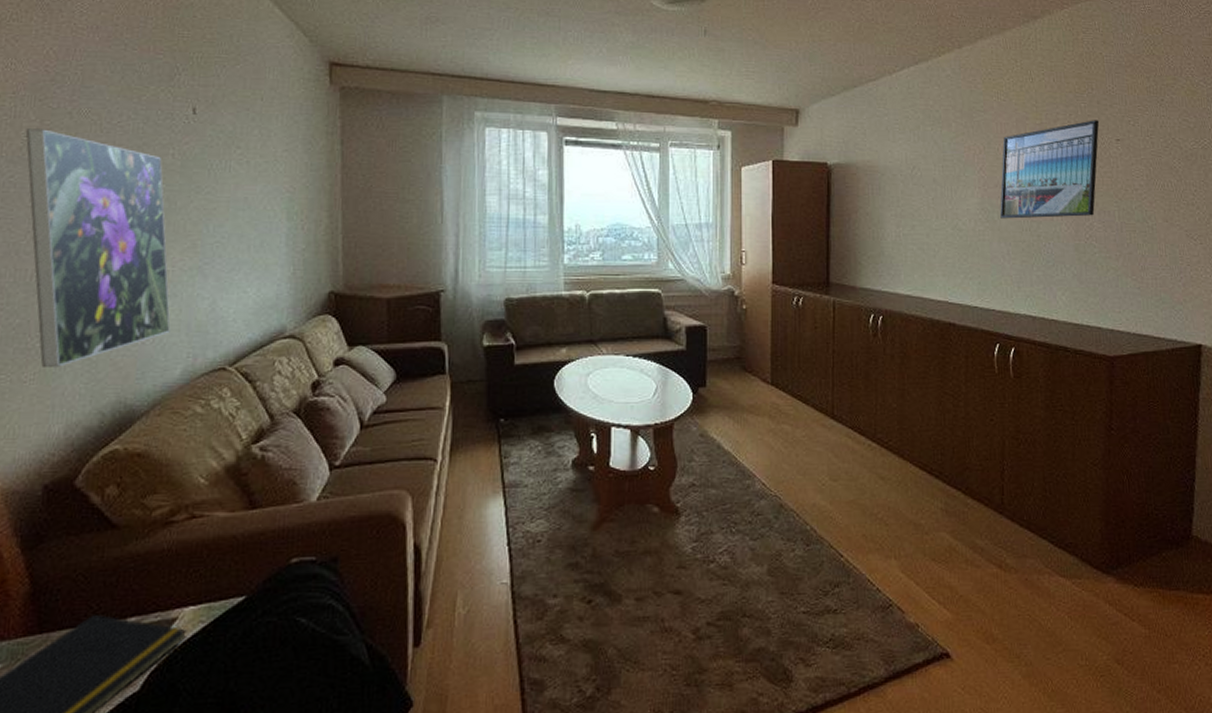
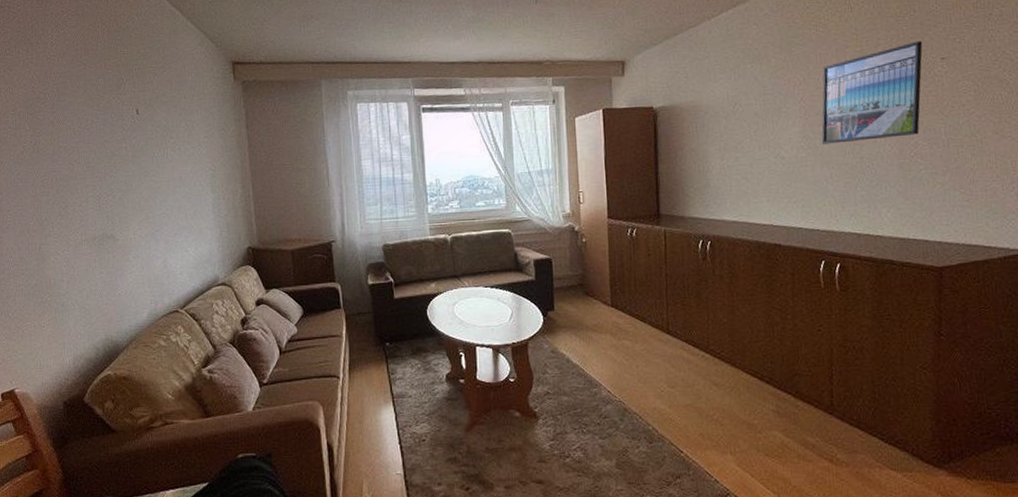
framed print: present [25,128,171,367] -> none [24,136,137,315]

